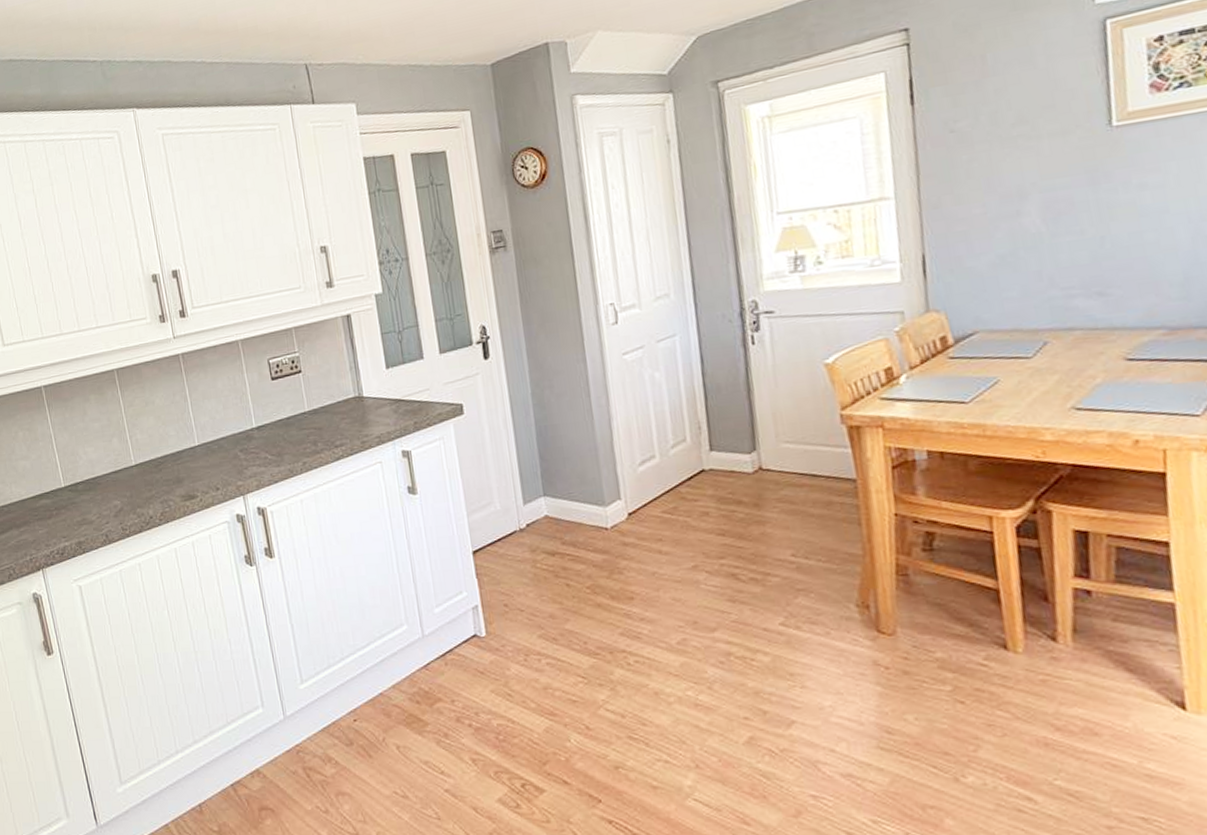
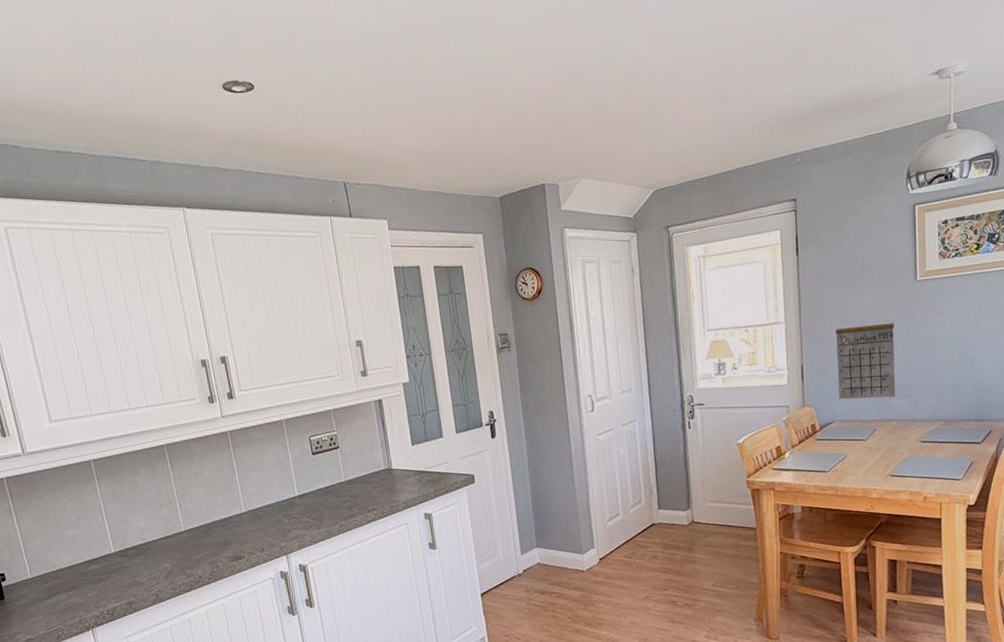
calendar: none [976,173,1081,301] -> present [835,310,896,400]

